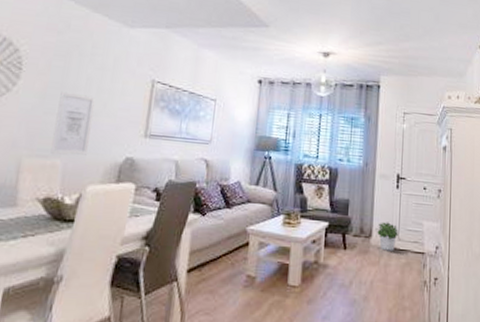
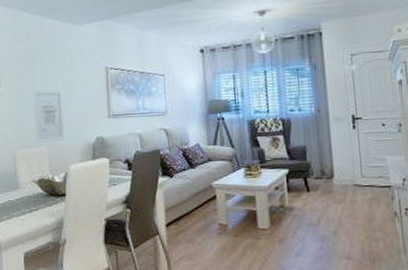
potted plant: present [376,222,398,252] -> none [337,162,361,189]

